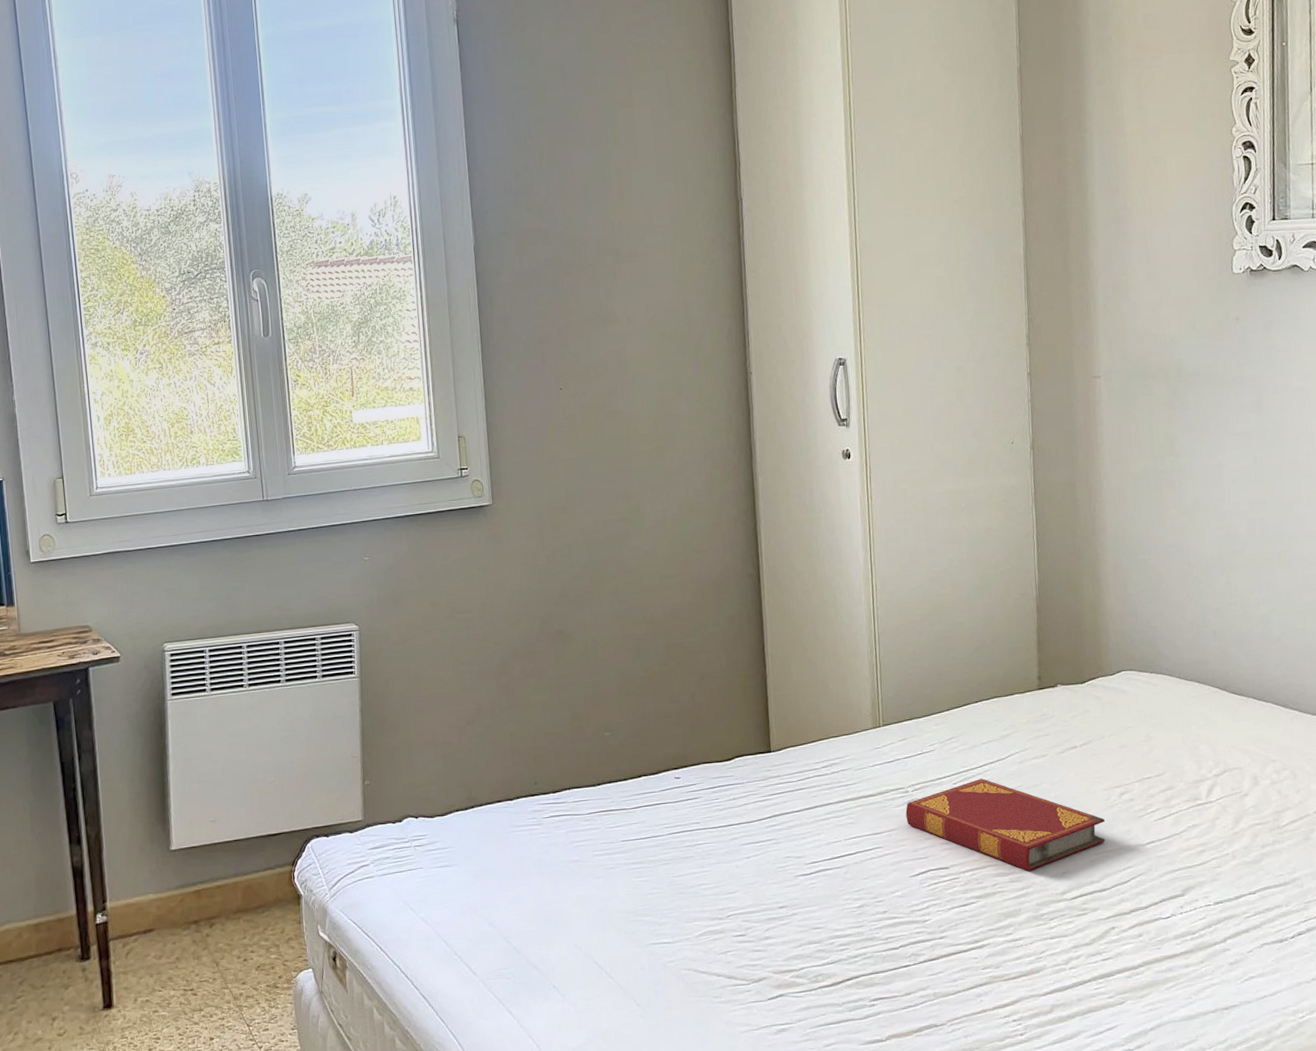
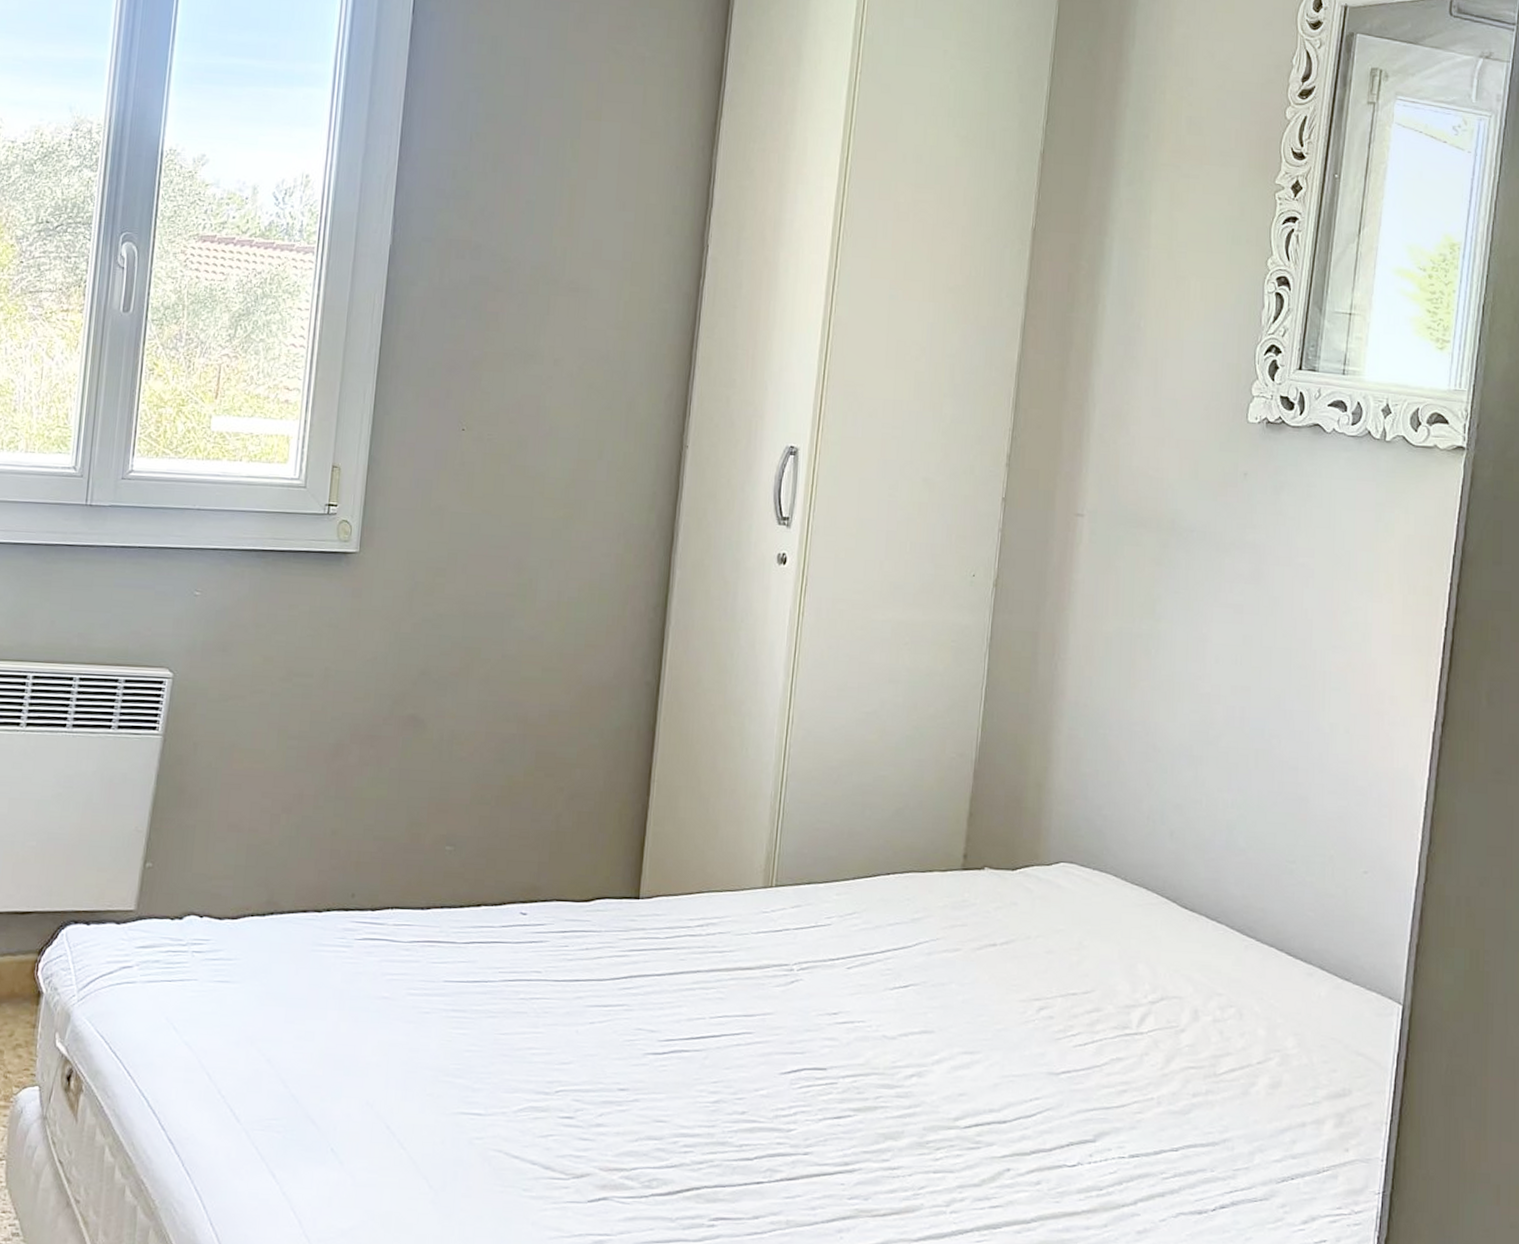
hardback book: present [905,778,1106,871] -> none [786,967,1017,1086]

